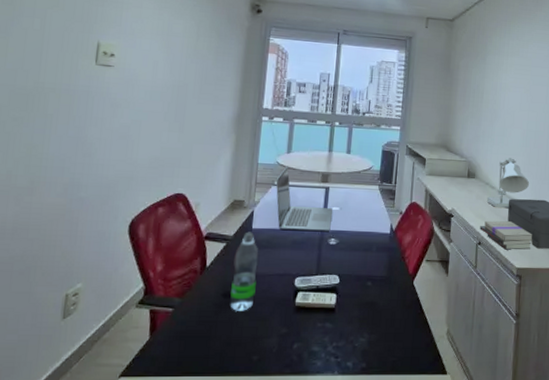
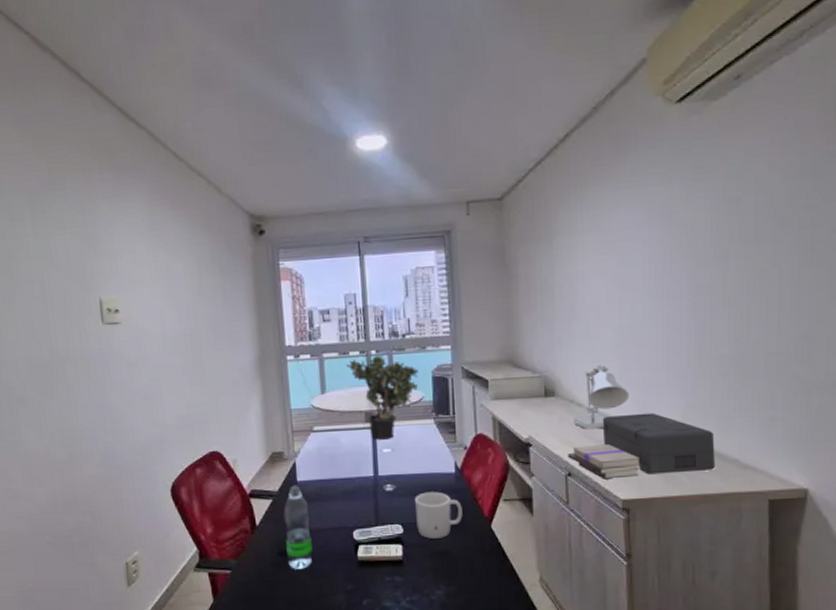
laptop: present [275,166,332,232] -> none [314,408,385,481]
potted plant: none [312,126,372,199] -> present [346,354,419,440]
mug: none [351,248,392,292] -> present [414,491,463,540]

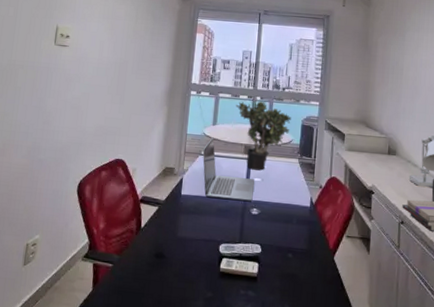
bottle: present [283,485,313,569] -> none [161,197,187,272]
laptop: none [314,408,385,481] -> present [202,137,254,202]
mug: present [414,491,463,540] -> none [273,220,312,263]

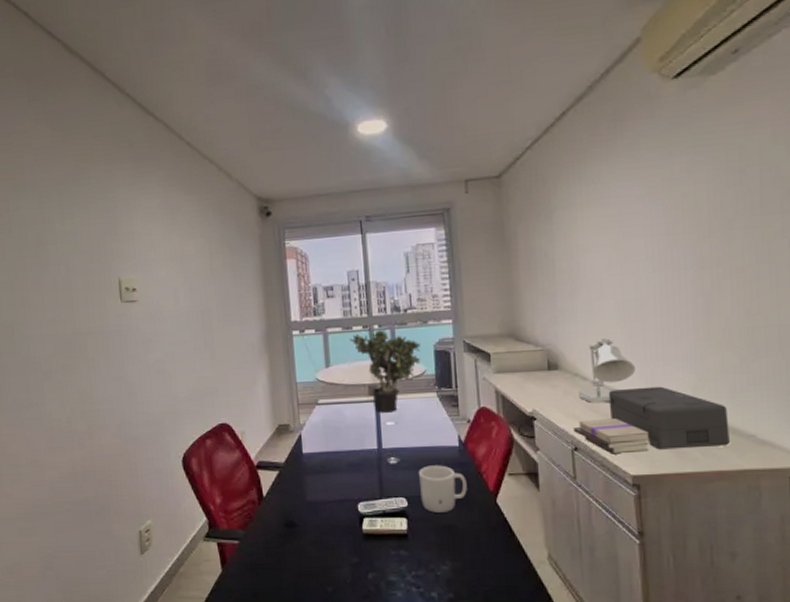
laptop: present [202,137,254,202] -> none [318,382,388,453]
mug: none [273,220,312,263] -> present [418,465,467,514]

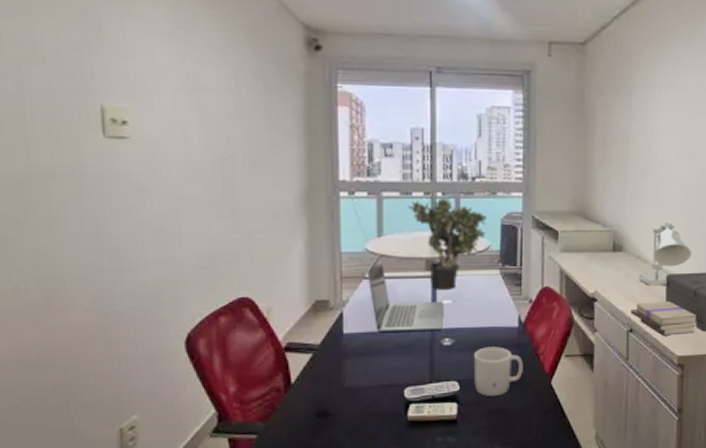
laptop: none [318,382,388,453] -> present [367,253,443,333]

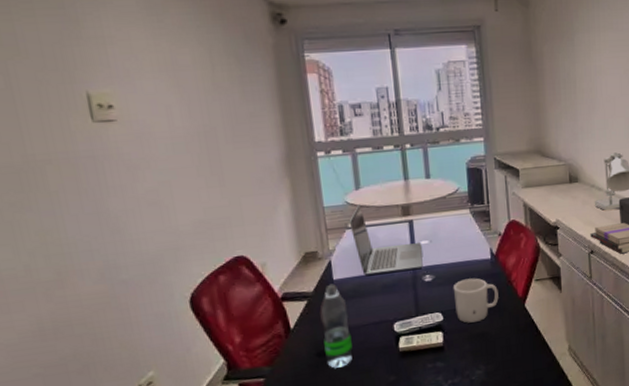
bottle: none [325,338,357,432] -> present [319,283,353,369]
potted plant: present [408,197,487,290] -> none [380,148,453,232]

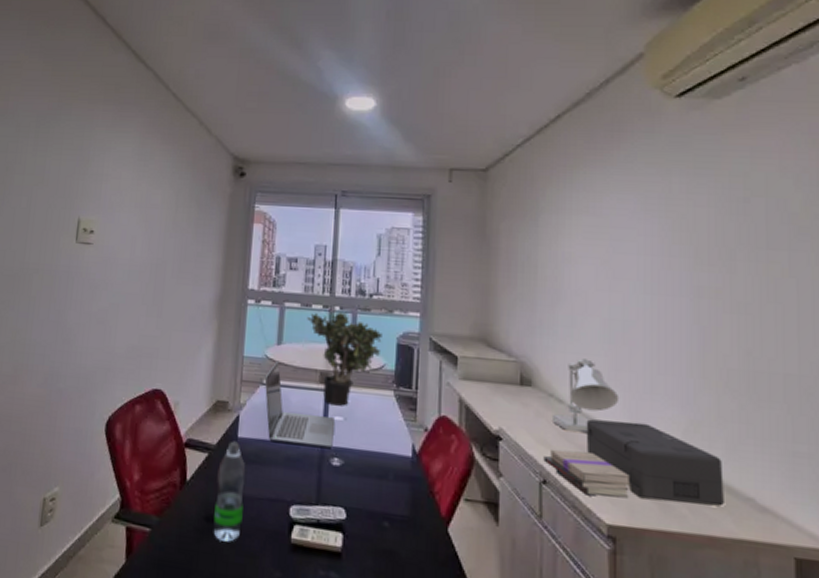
potted plant: none [380,148,453,232] -> present [307,311,382,406]
mug: present [453,278,499,324] -> none [362,474,416,535]

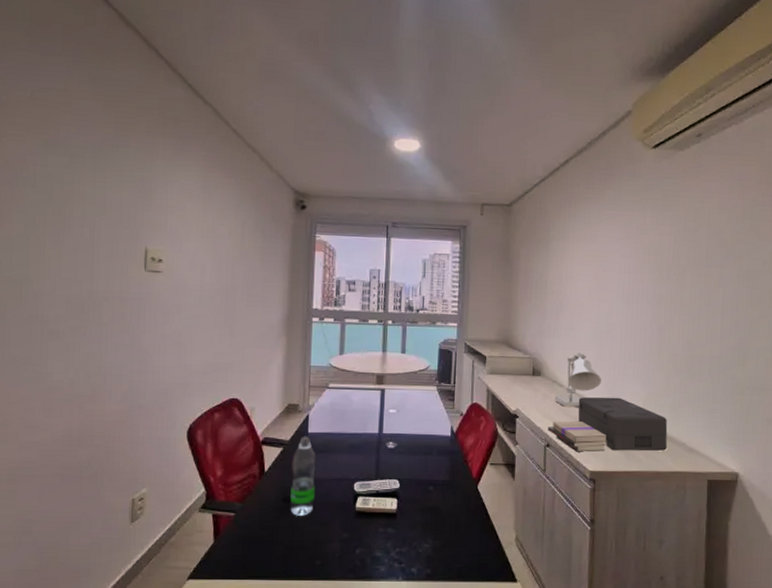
laptop: present [264,360,334,449] -> none [329,368,389,436]
potted plant: present [307,311,382,406] -> none [365,324,427,401]

